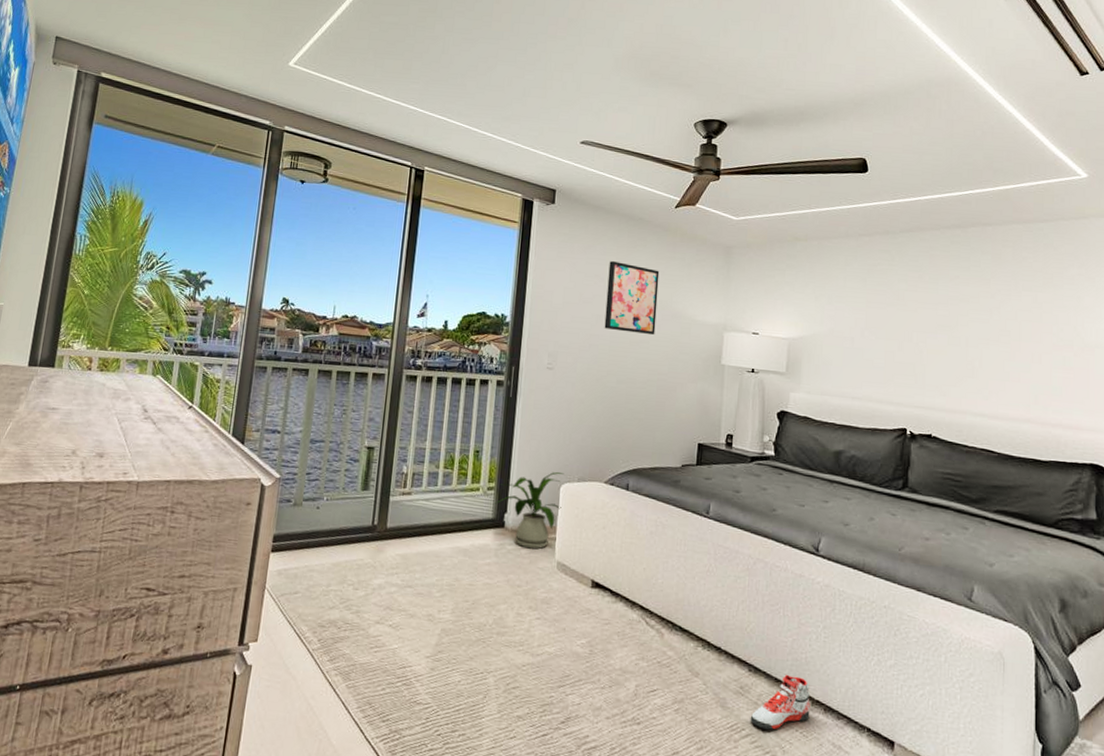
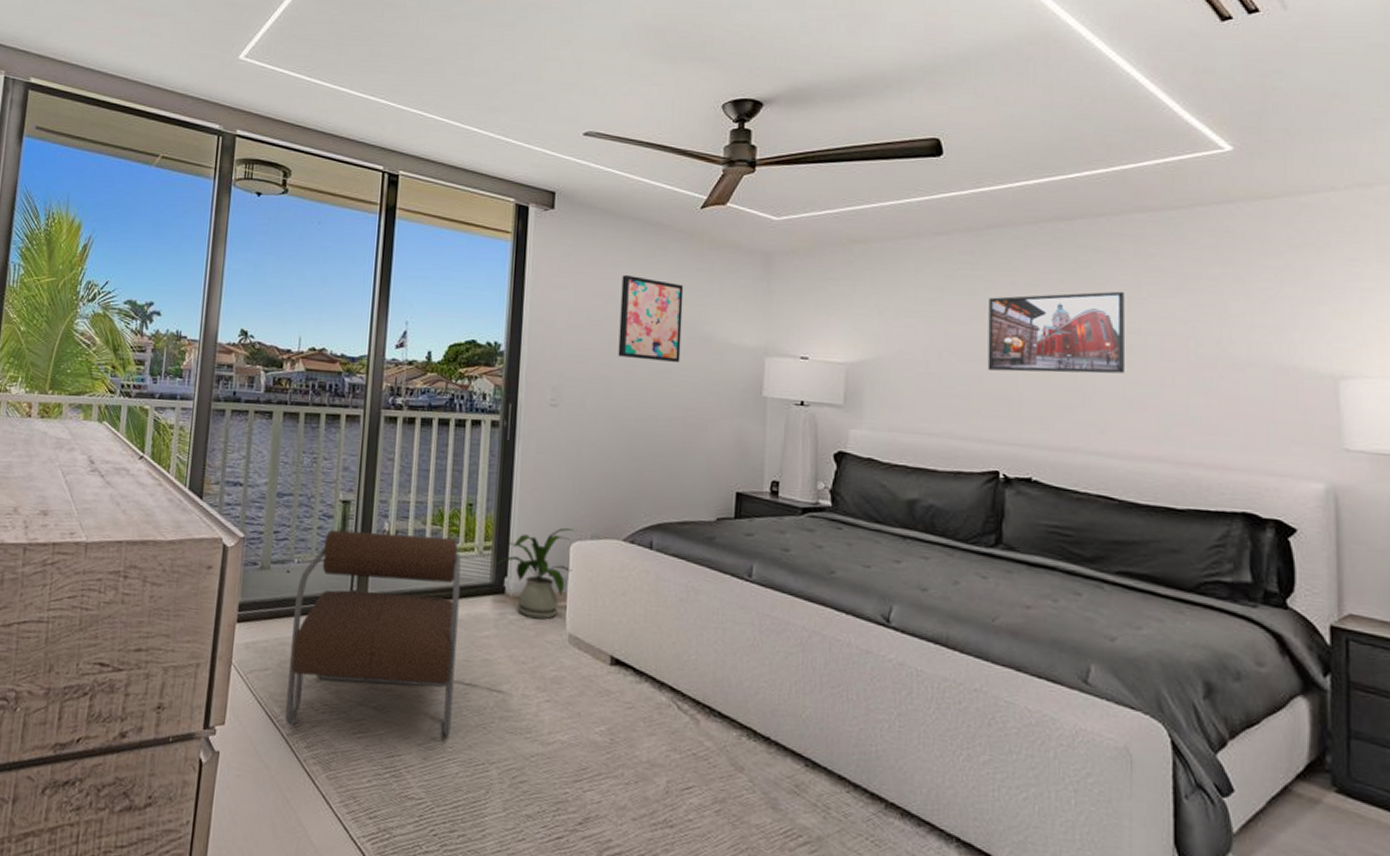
armchair: none [311,472,468,650] -> present [284,529,461,737]
sneaker: present [750,674,810,730] -> none [808,770,883,838]
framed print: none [899,285,1005,352] -> present [987,291,1124,374]

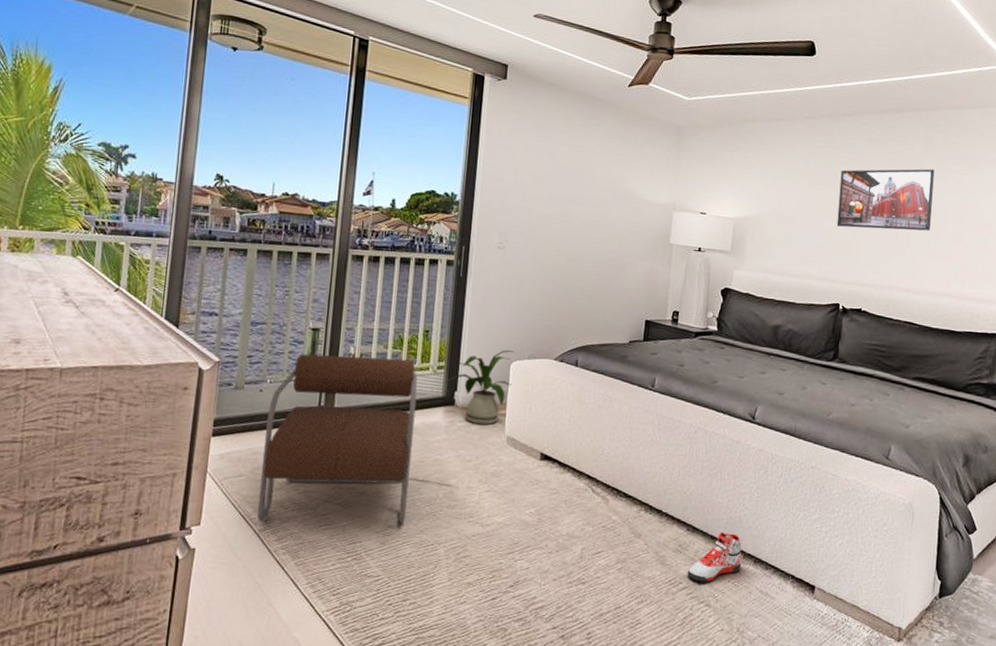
wall art: present [618,275,684,363] -> none [555,140,612,215]
sneaker: none [808,770,883,838] -> present [687,531,742,582]

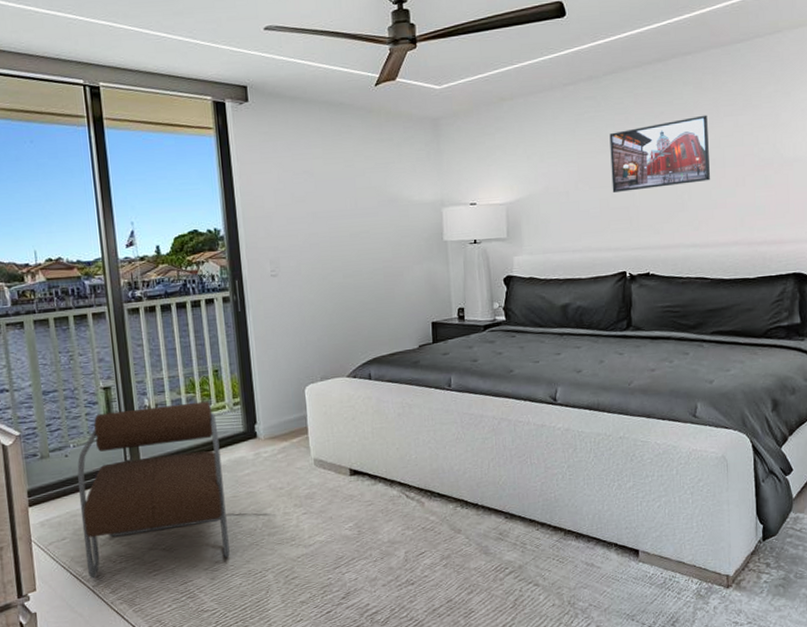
house plant: present [444,349,515,426] -> none [242,375,309,453]
sneaker: present [687,531,742,582] -> none [511,513,564,565]

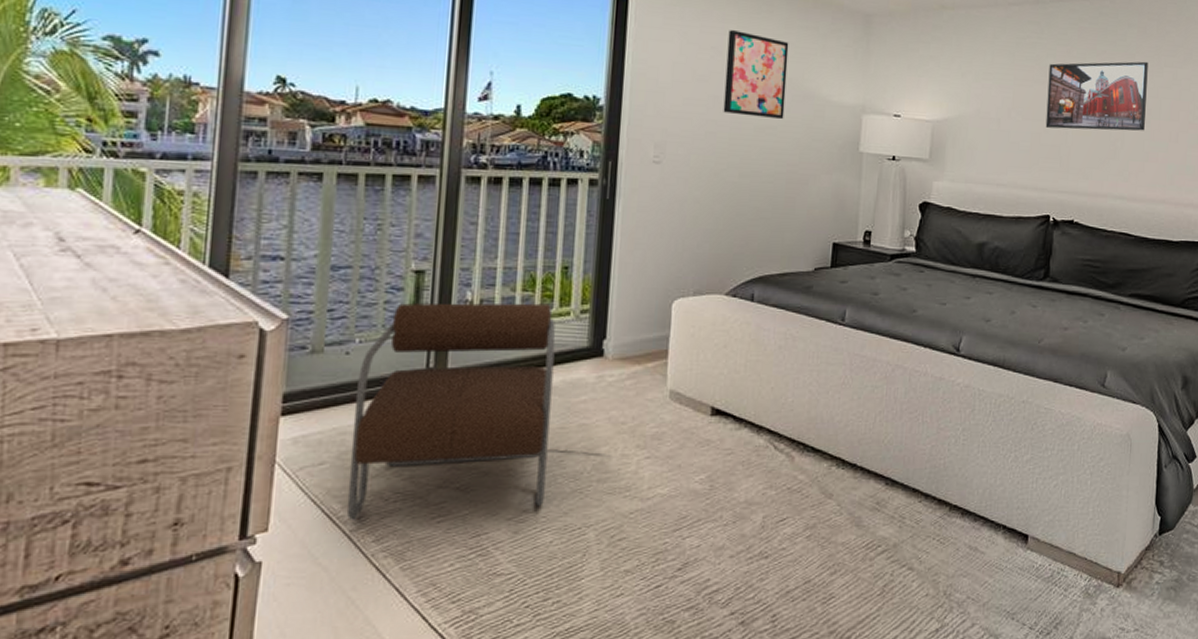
wall art: none [316,153,374,226] -> present [723,30,789,120]

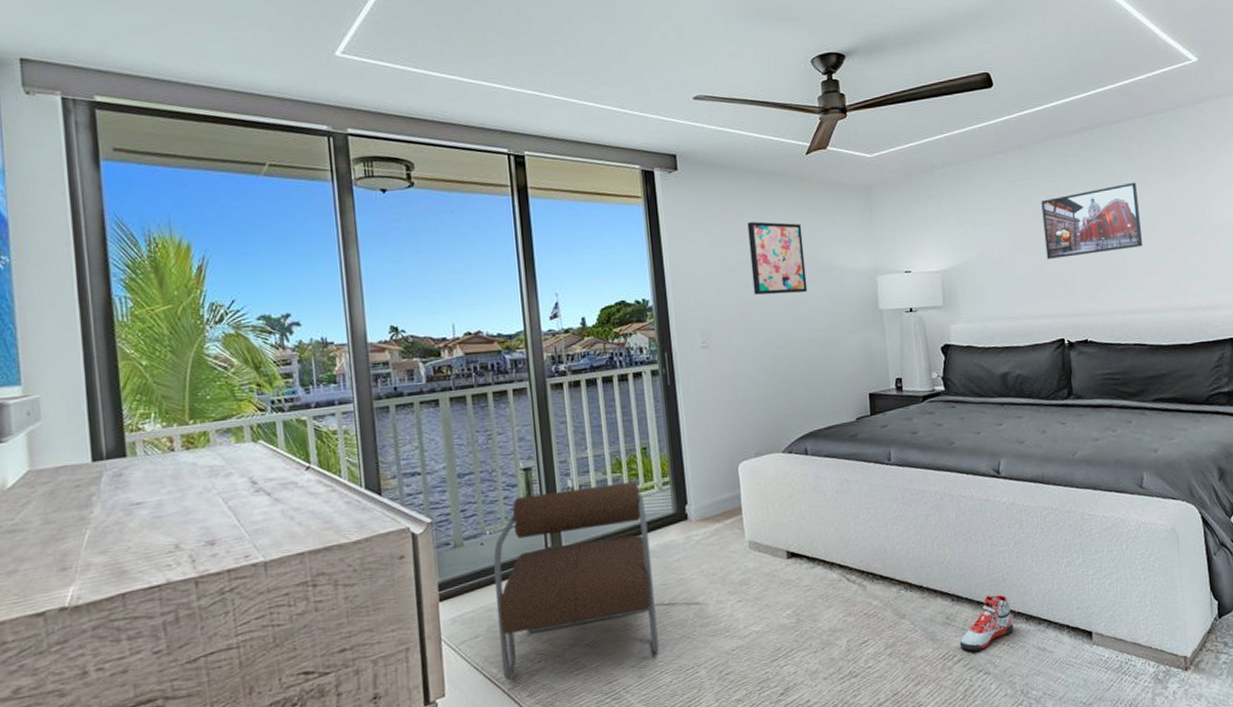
sneaker: none [886,482,948,543] -> present [959,594,1014,651]

